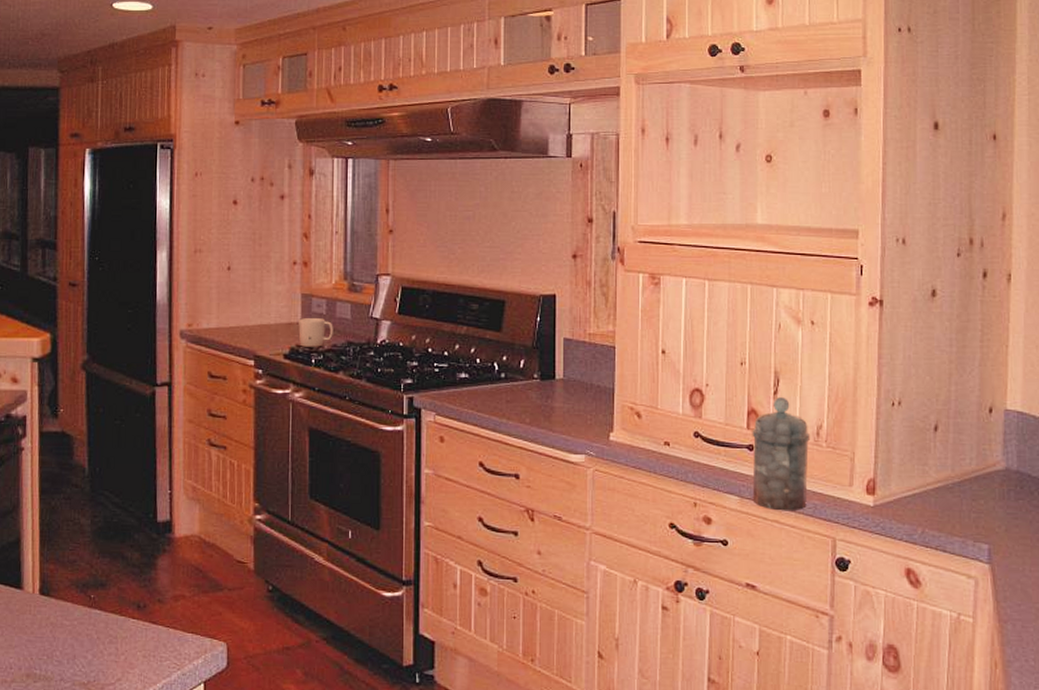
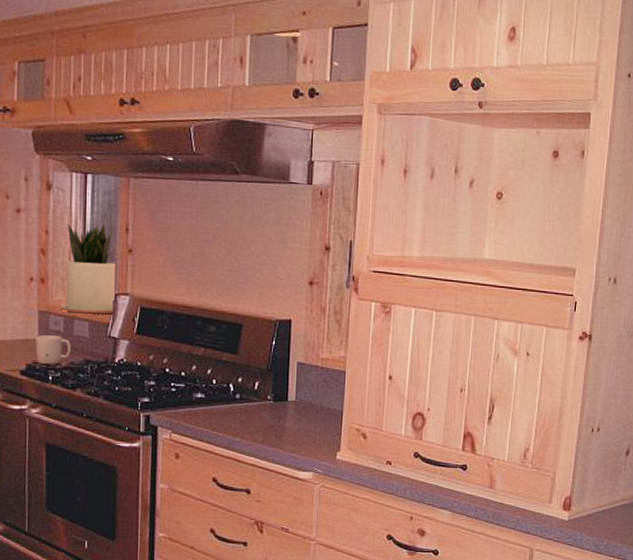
planter: none [322,206,377,295] -> present [60,223,116,315]
canister: present [752,397,811,512] -> none [463,422,519,525]

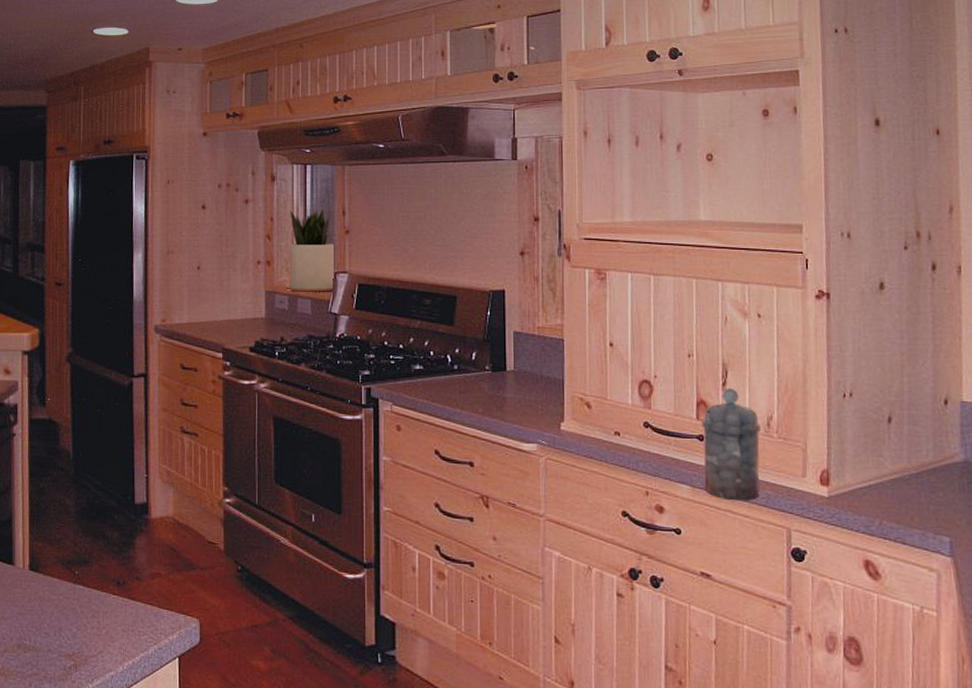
mug: present [35,335,71,365] -> none [263,314,295,341]
canister: none [463,422,519,525] -> present [701,389,762,501]

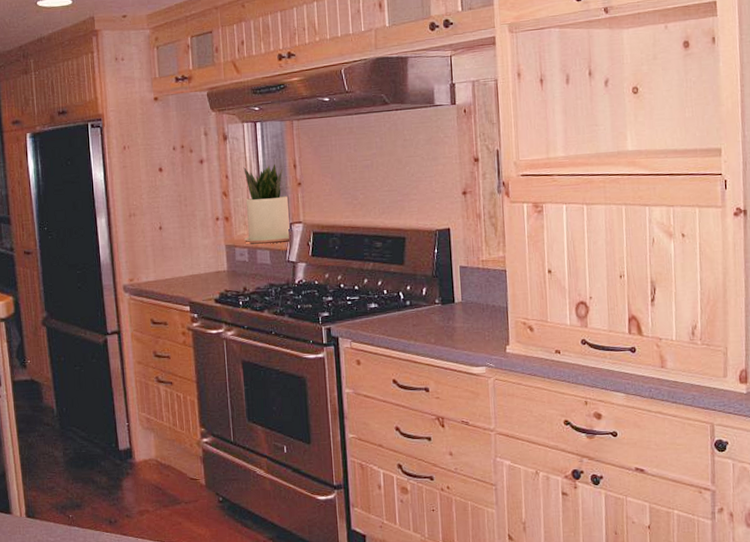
canister: present [701,389,762,501] -> none [633,303,687,404]

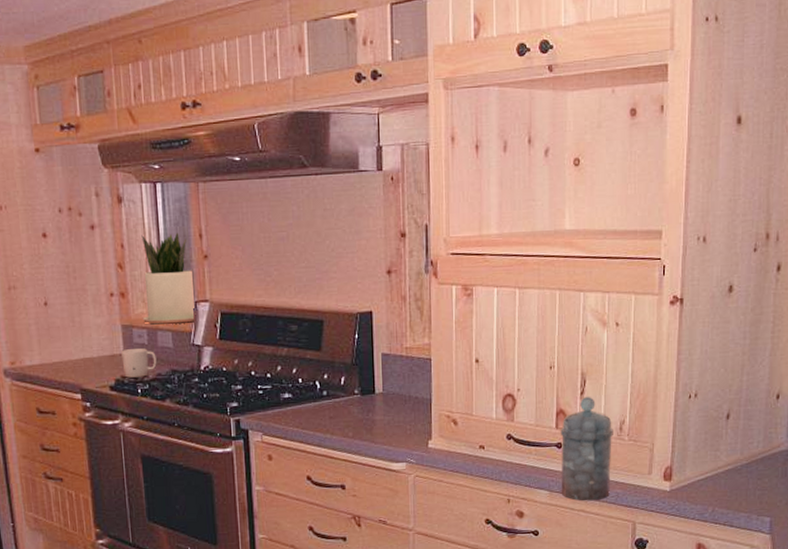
mug: none [225,265,256,292] -> present [121,348,157,378]
canister: none [633,303,687,404] -> present [560,397,615,502]

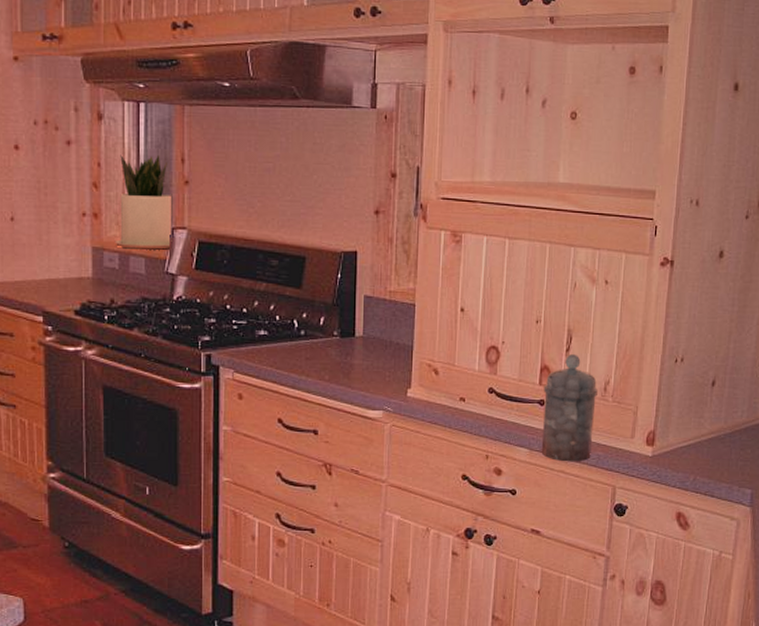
mug: present [121,348,157,378] -> none [90,273,127,303]

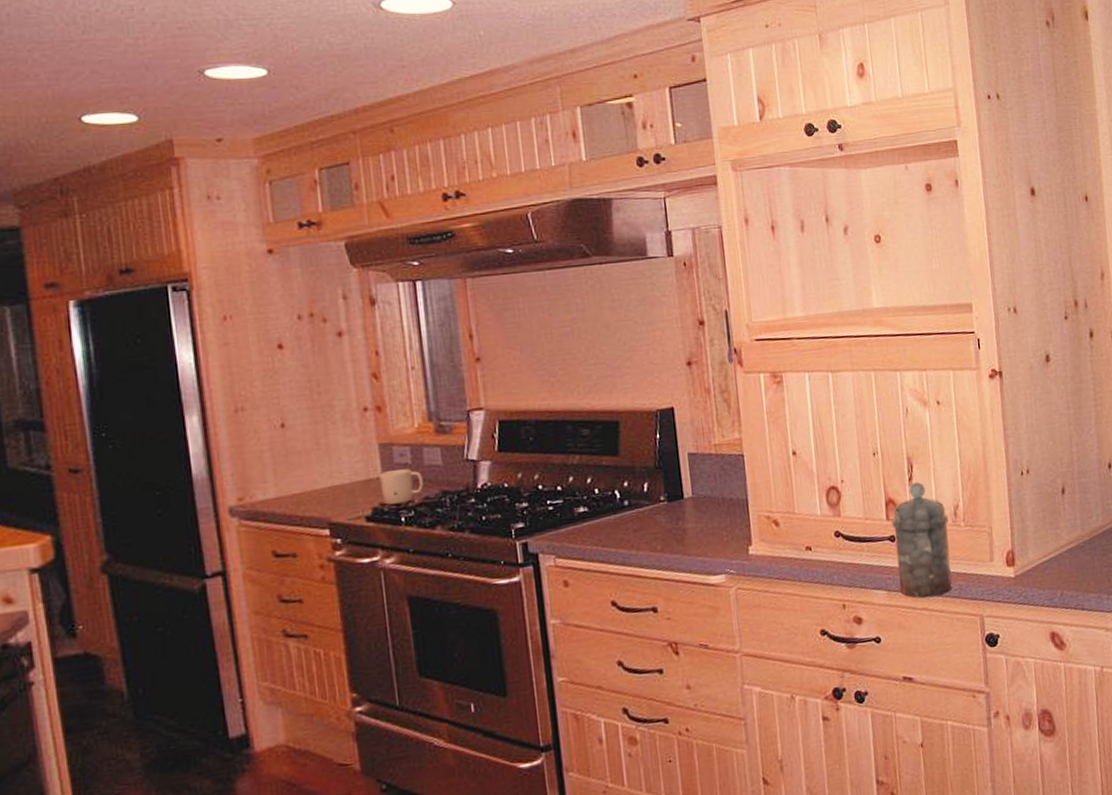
mug: none [90,273,127,303] -> present [379,469,424,505]
planter: present [114,154,173,250] -> none [400,334,470,441]

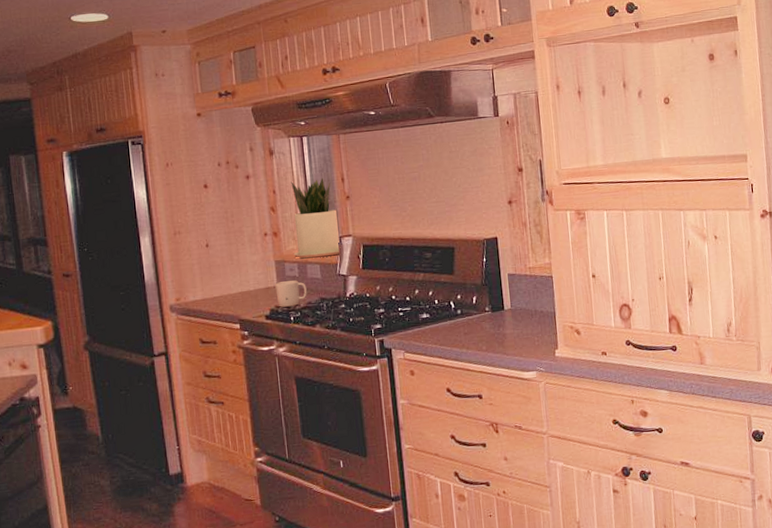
planter: none [400,334,470,441] -> present [291,177,342,259]
canister: present [891,482,953,599] -> none [674,303,725,399]

